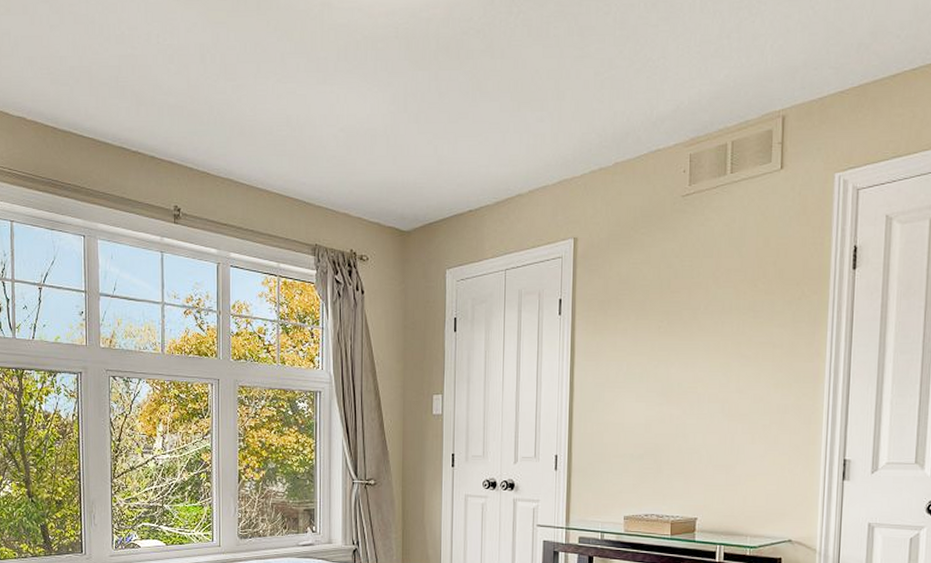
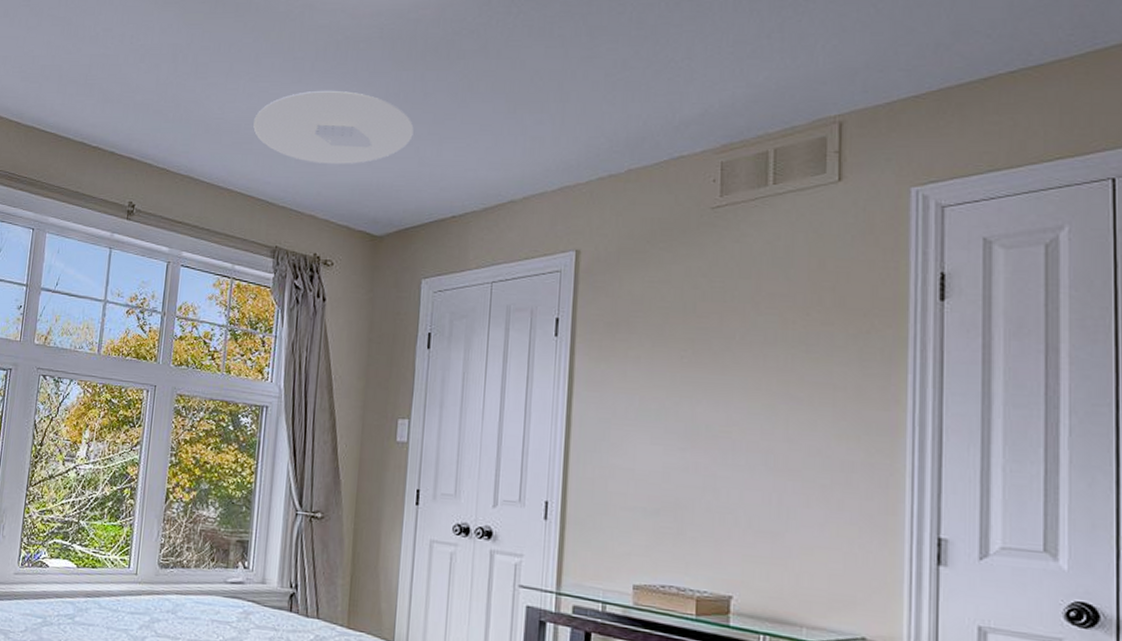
ceiling light: none [285,90,431,164] -> present [253,90,414,164]

